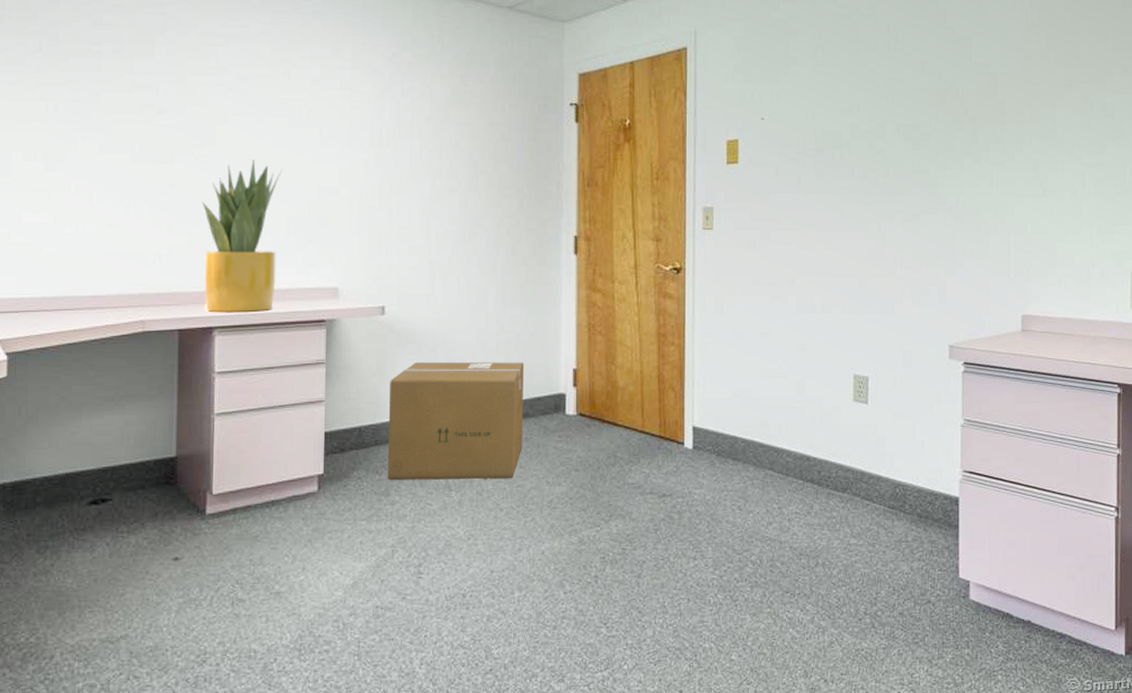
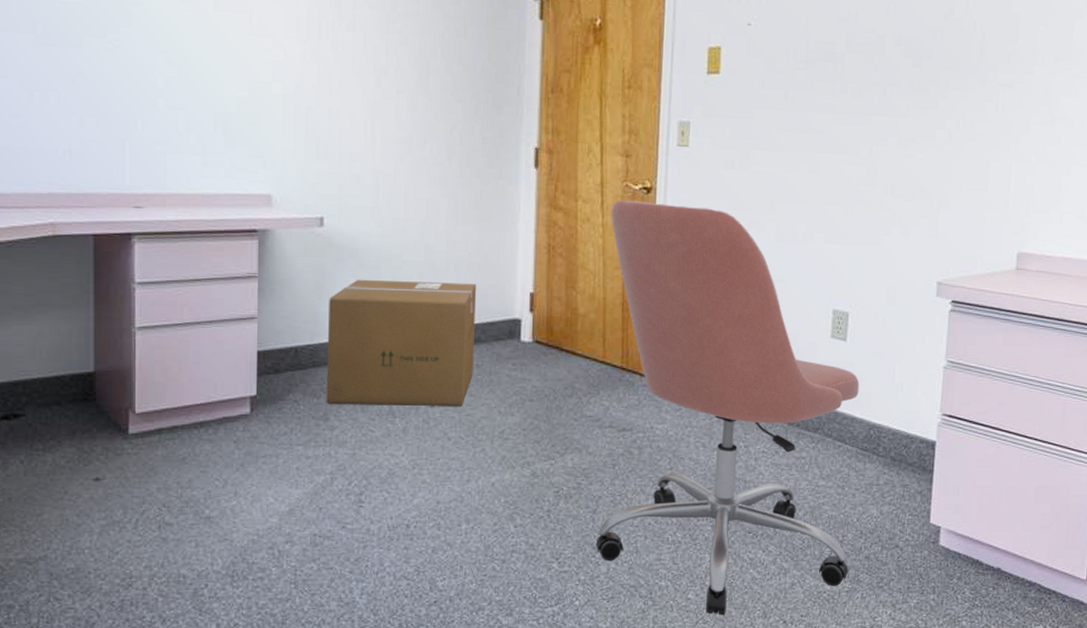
planter: present [202,160,283,313] -> none [116,47,208,219]
office chair: none [641,280,884,676] -> present [595,200,860,616]

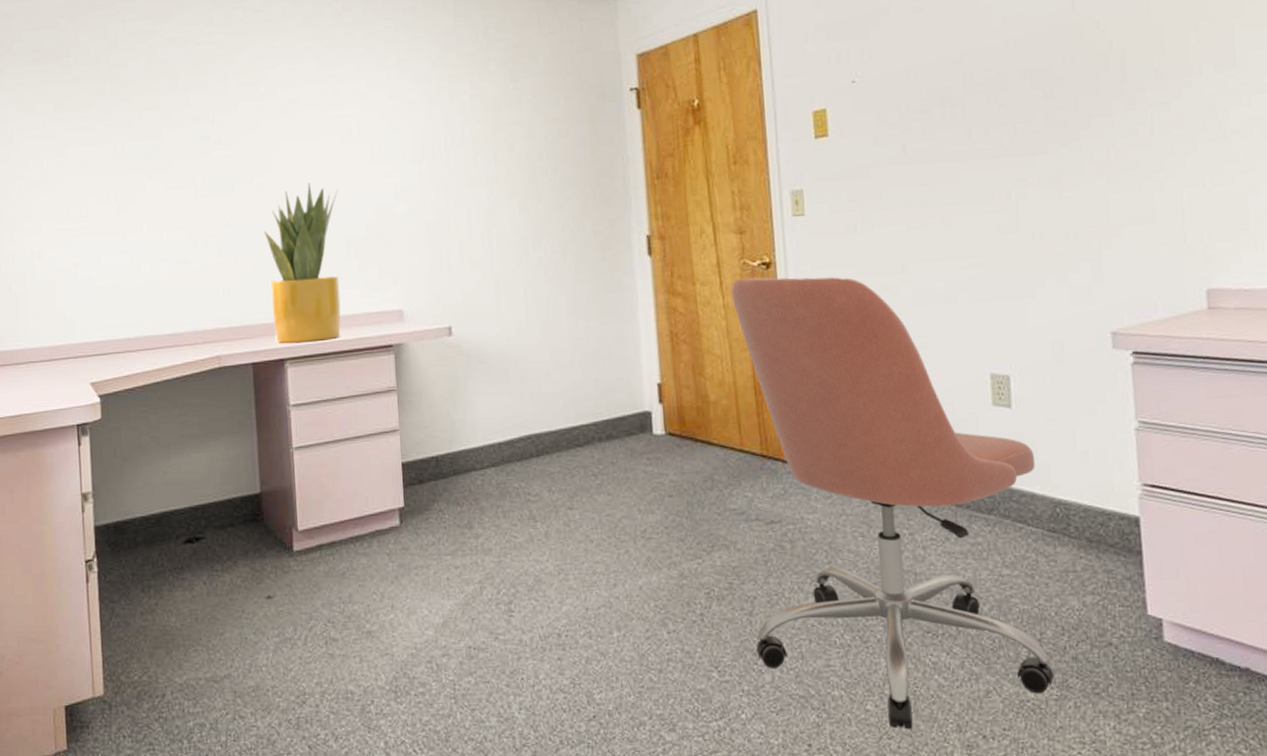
planter: none [116,47,208,219] -> present [263,183,341,344]
box: present [326,279,477,406] -> none [463,378,609,511]

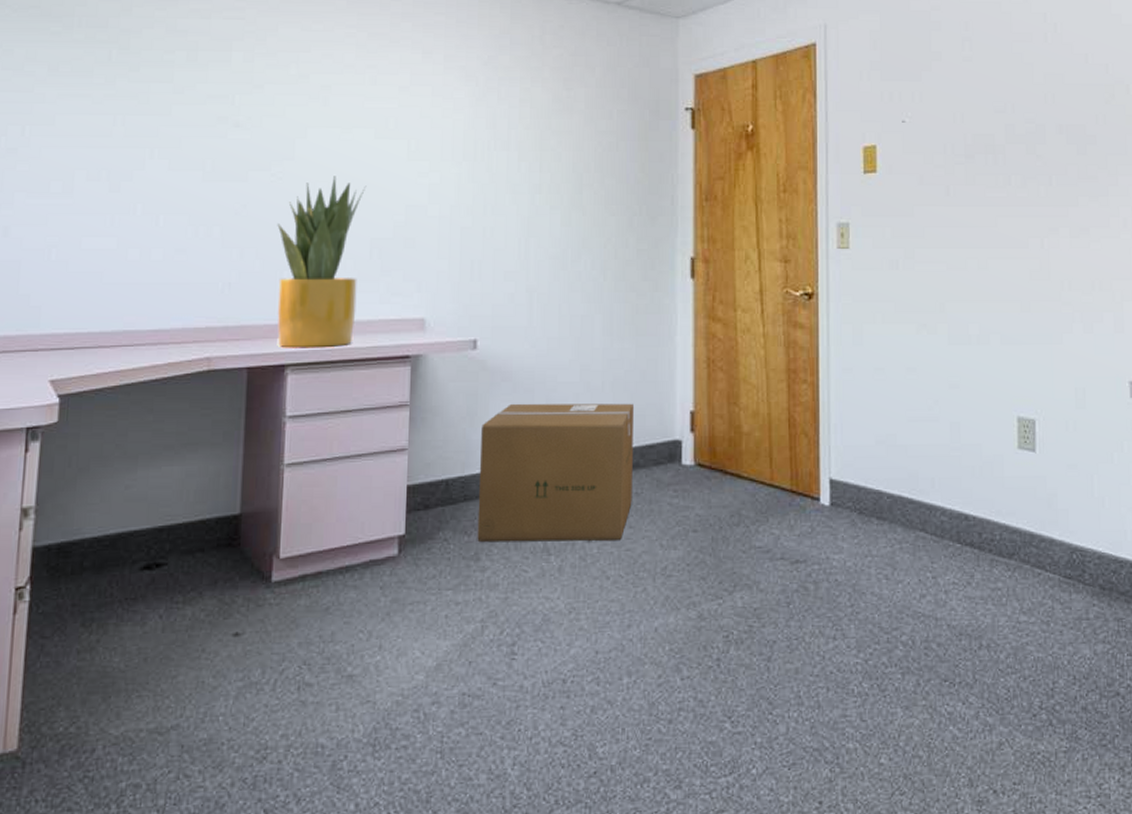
box: none [463,378,609,511] -> present [477,403,635,542]
office chair: present [731,277,1054,730] -> none [772,307,1064,785]

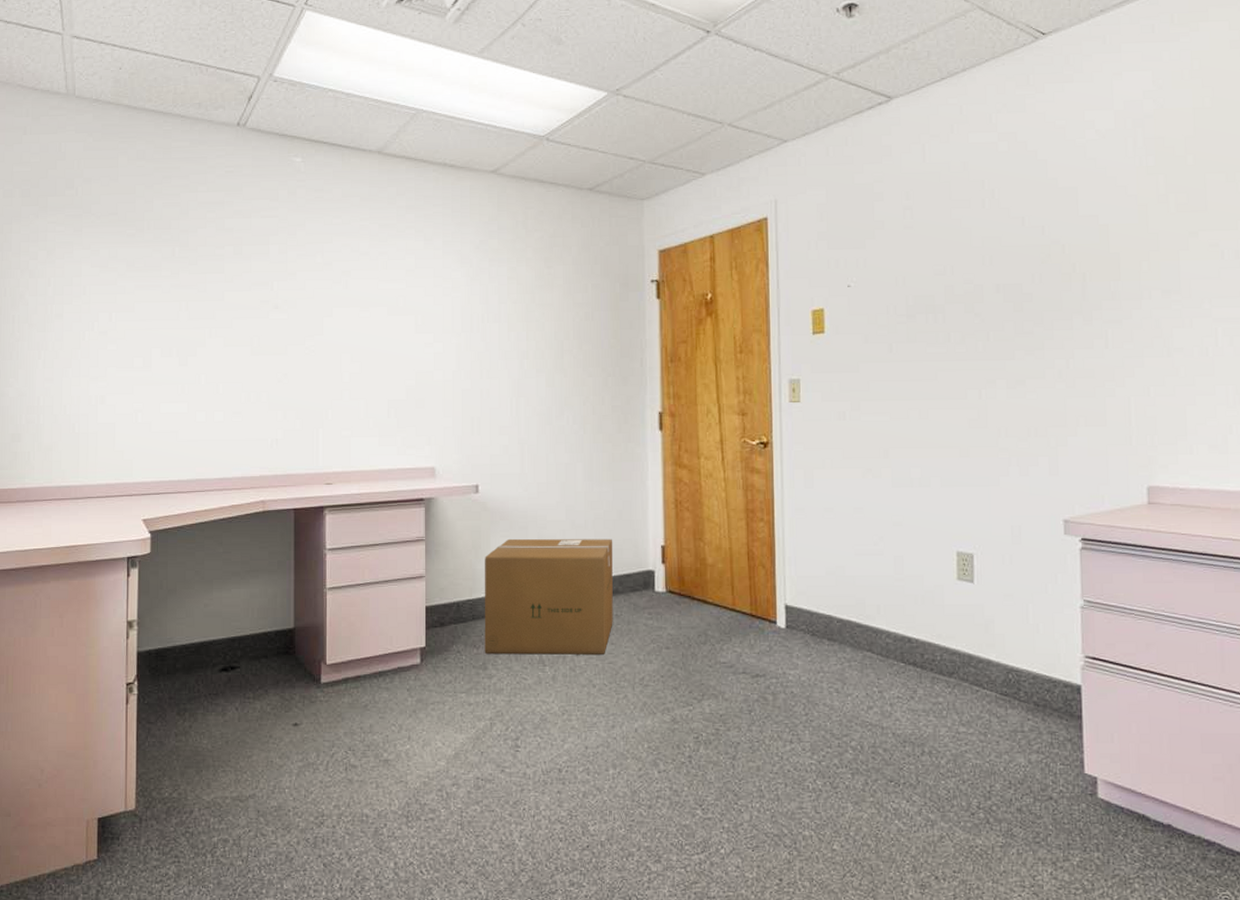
planter: present [277,176,367,348] -> none [312,348,383,493]

